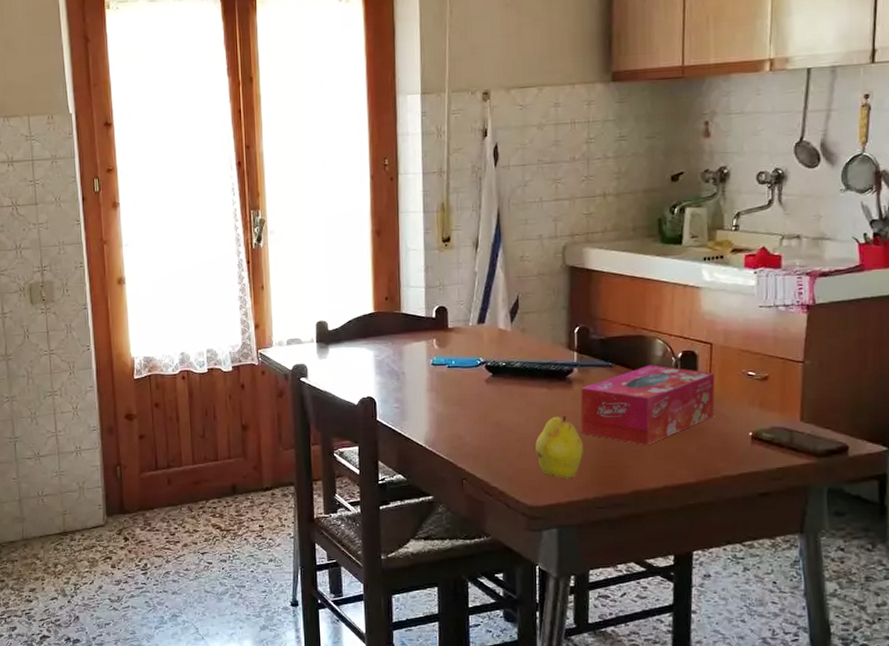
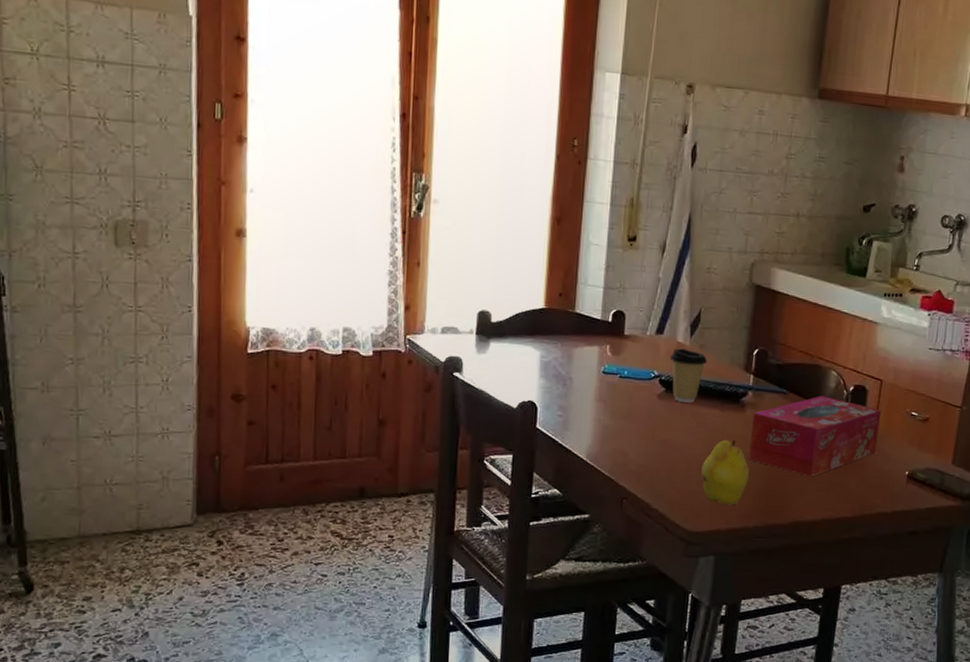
coffee cup: none [493,334,531,385] -> present [669,348,708,403]

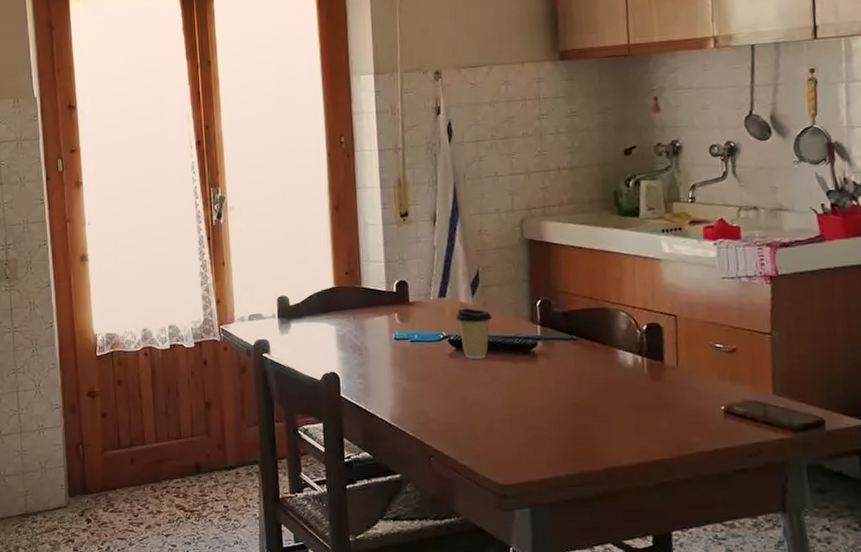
fruit: present [701,439,750,506] -> none [503,390,553,456]
tissue box: present [748,395,882,477] -> none [546,337,684,421]

